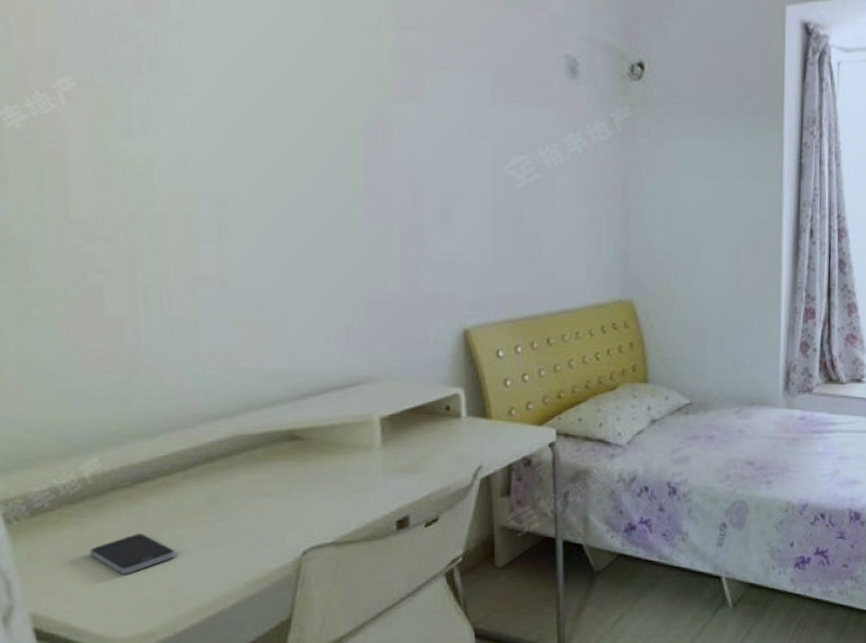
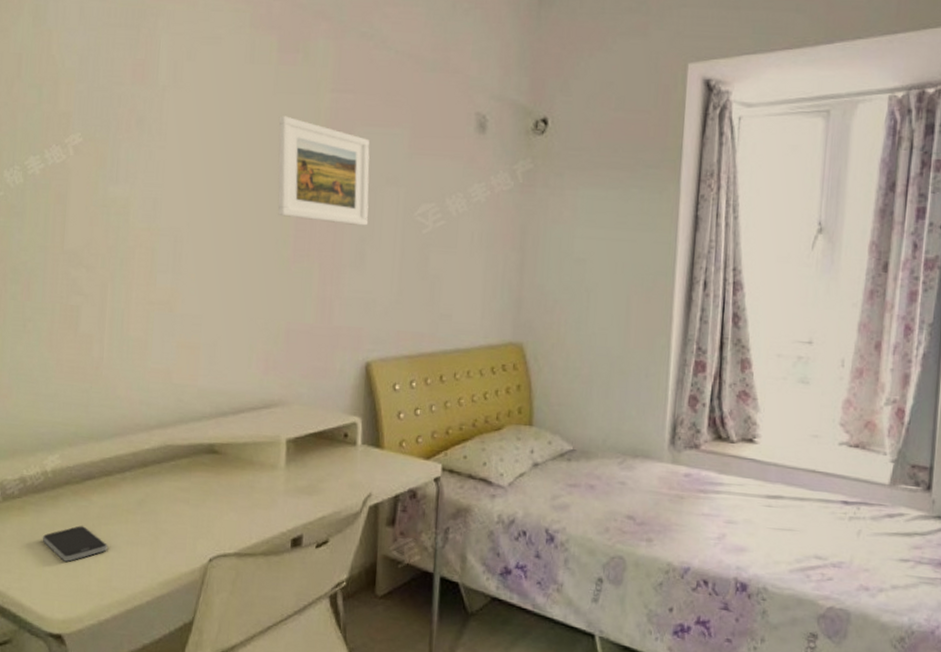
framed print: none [333,56,453,182] -> present [277,115,370,226]

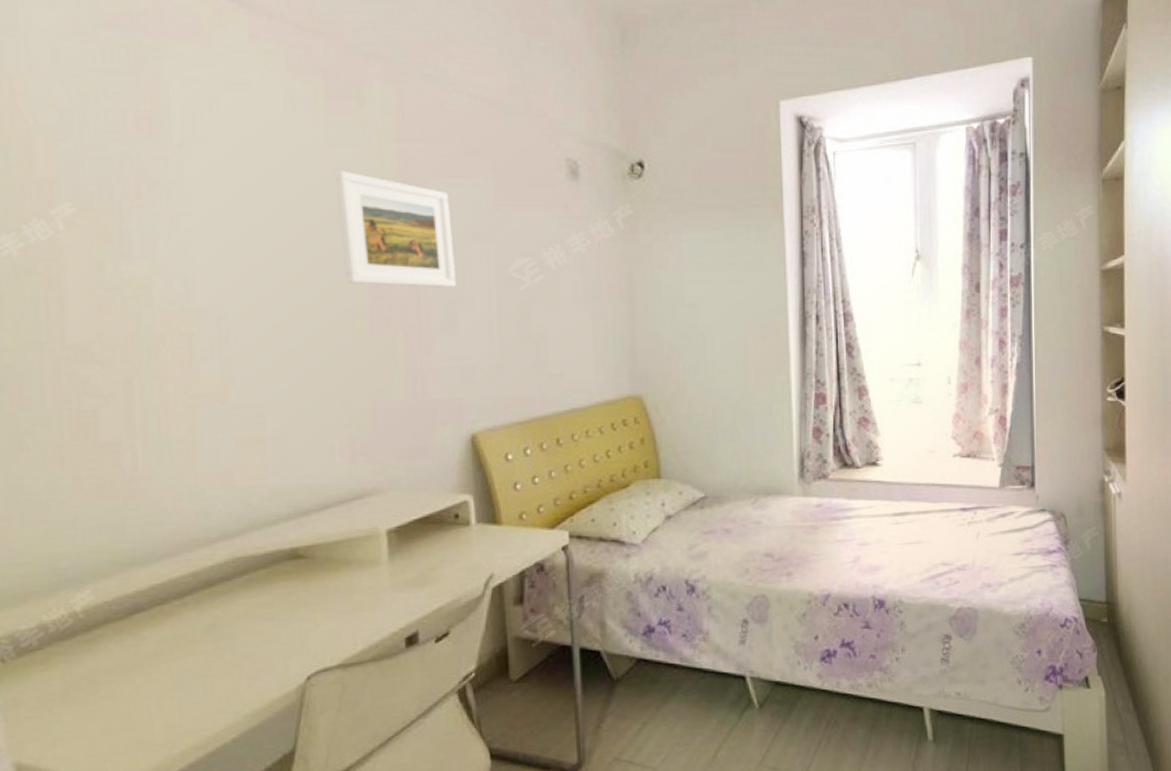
smartphone: present [42,525,108,562] -> none [79,668,172,714]

